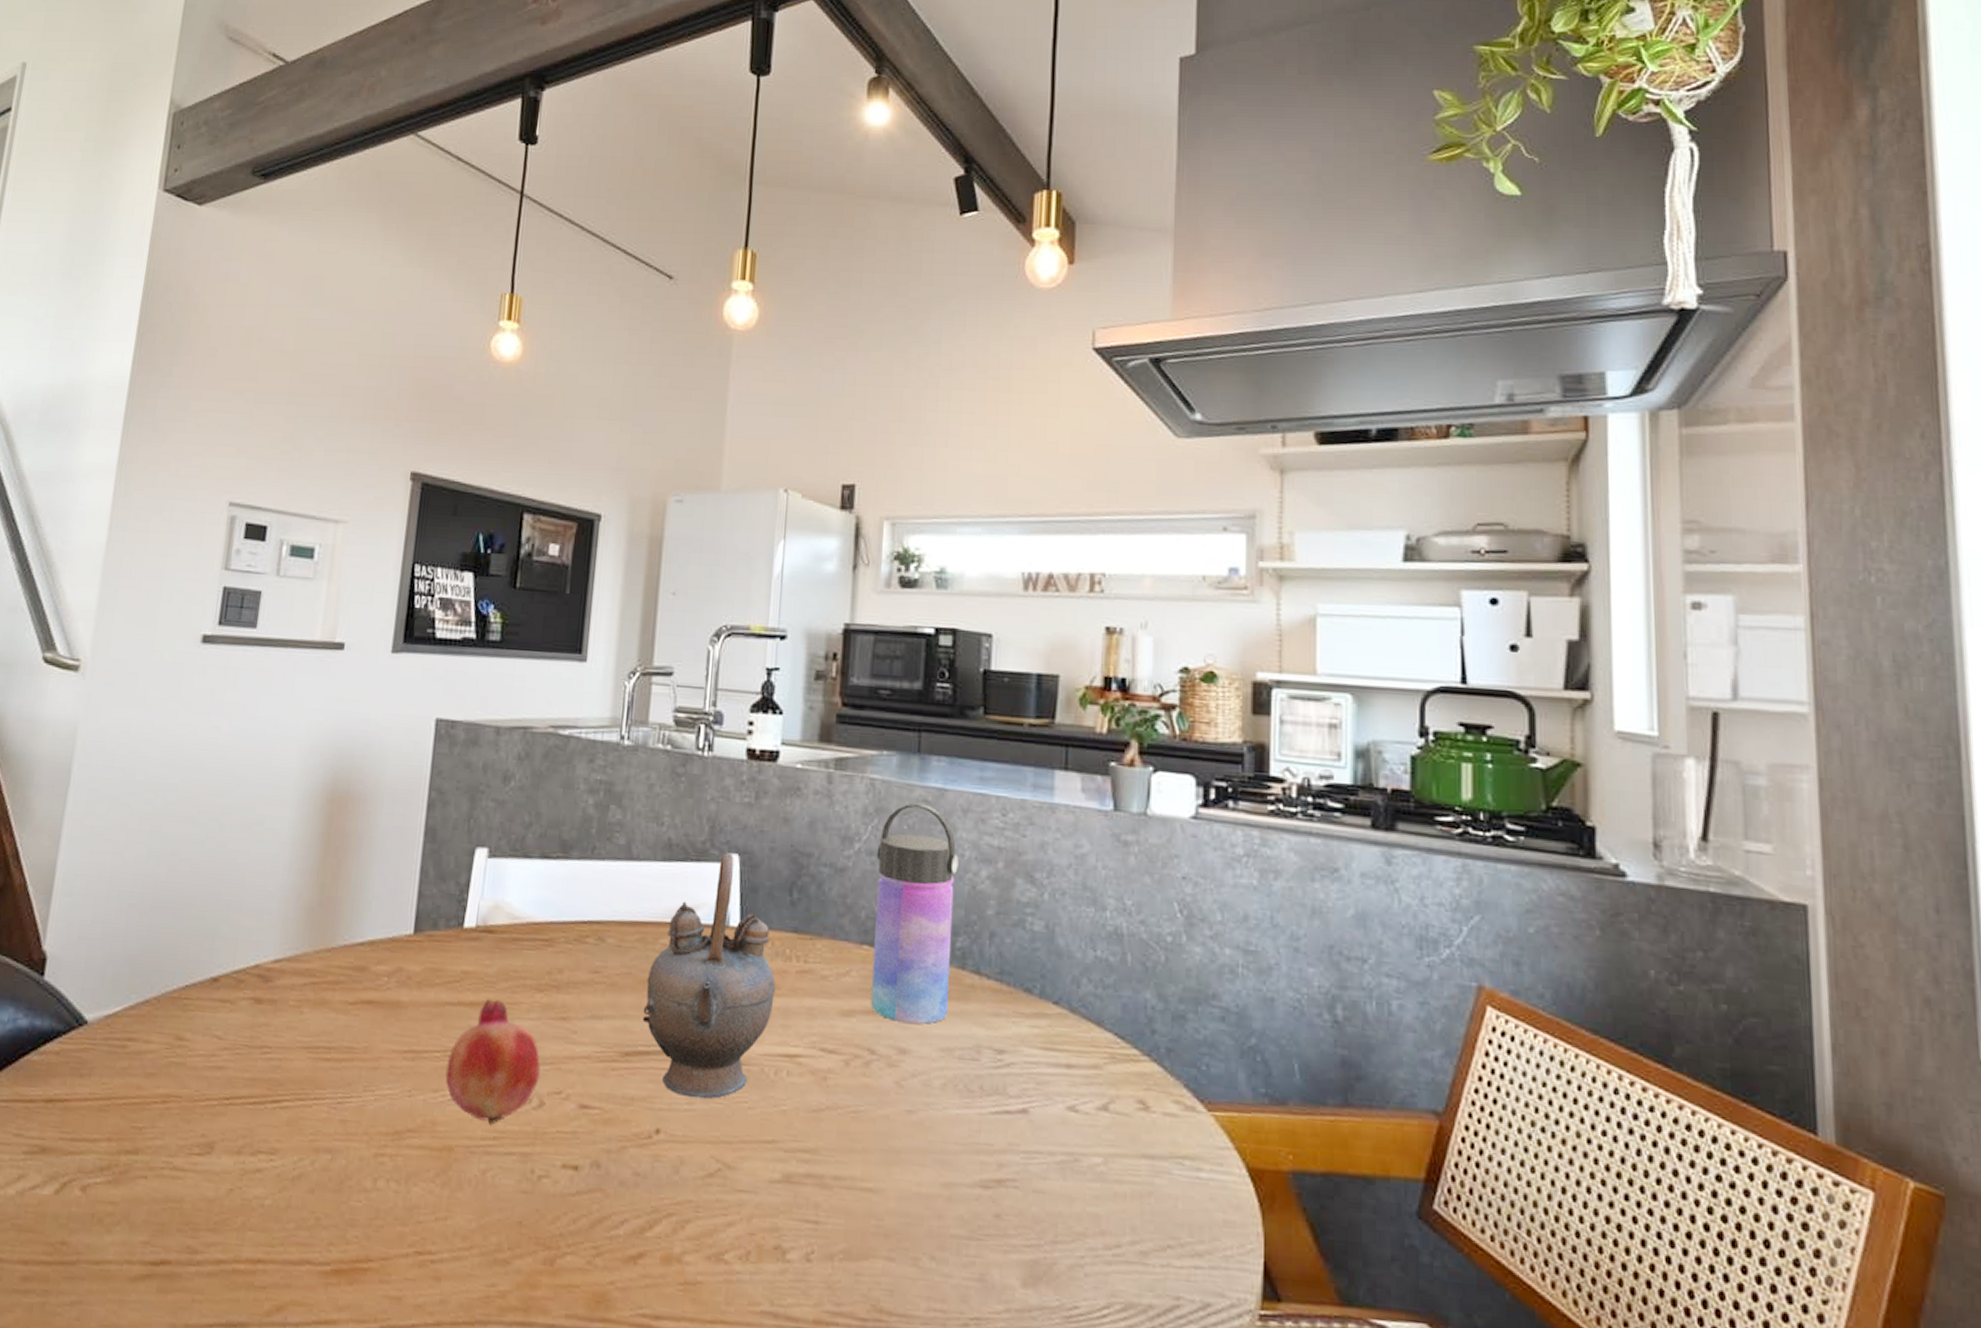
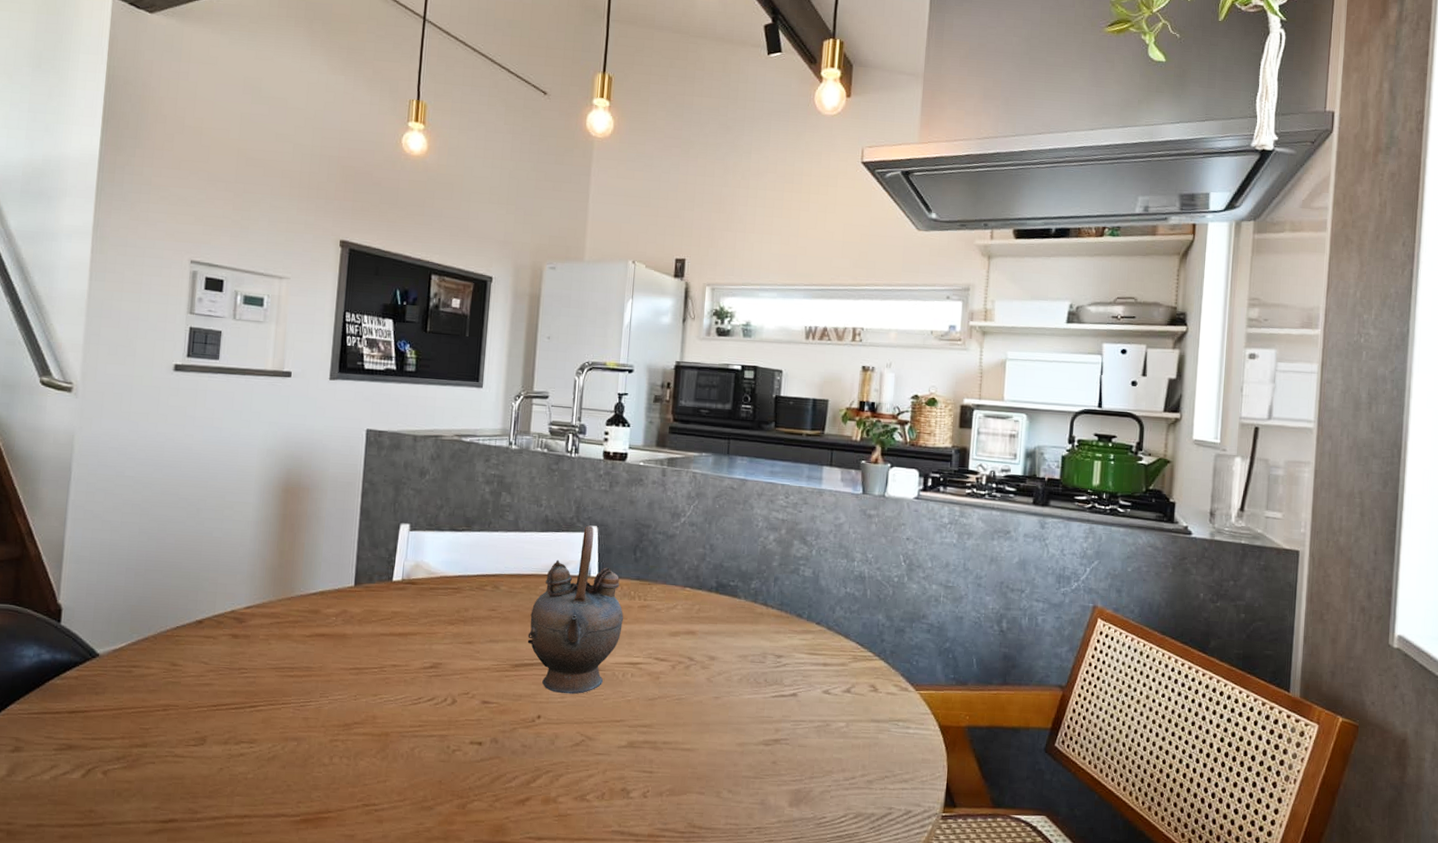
fruit: present [445,999,541,1125] -> none [382,631,453,717]
water bottle: present [871,803,959,1024] -> none [691,489,755,640]

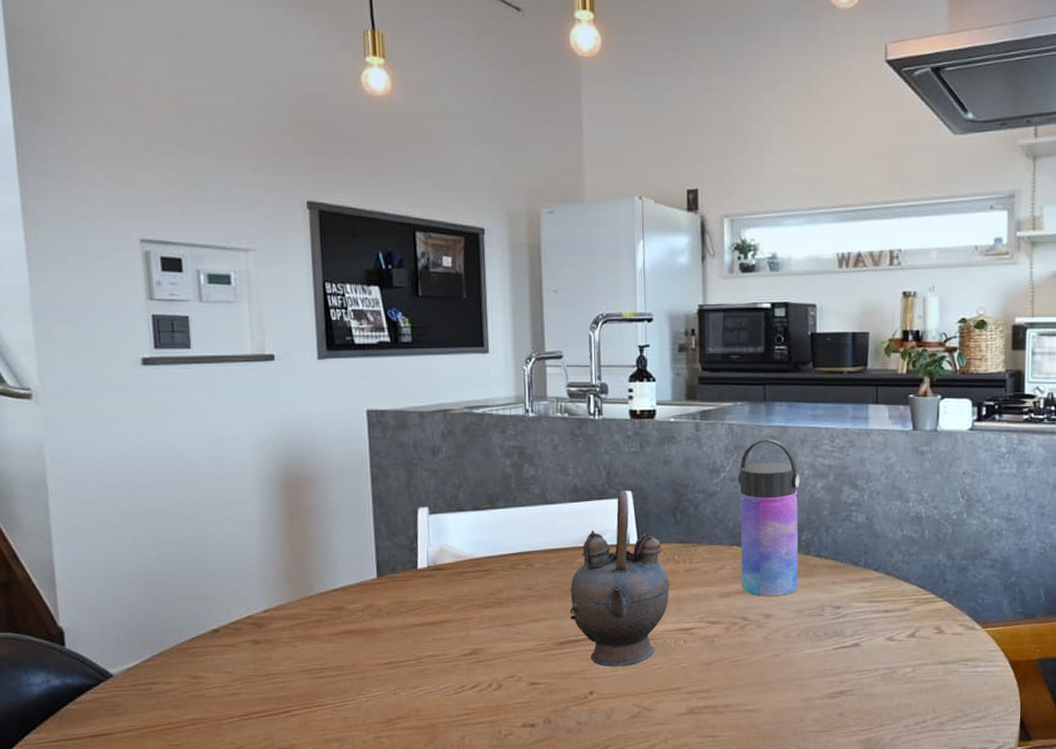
water bottle: none [691,489,755,640] -> present [738,439,800,597]

